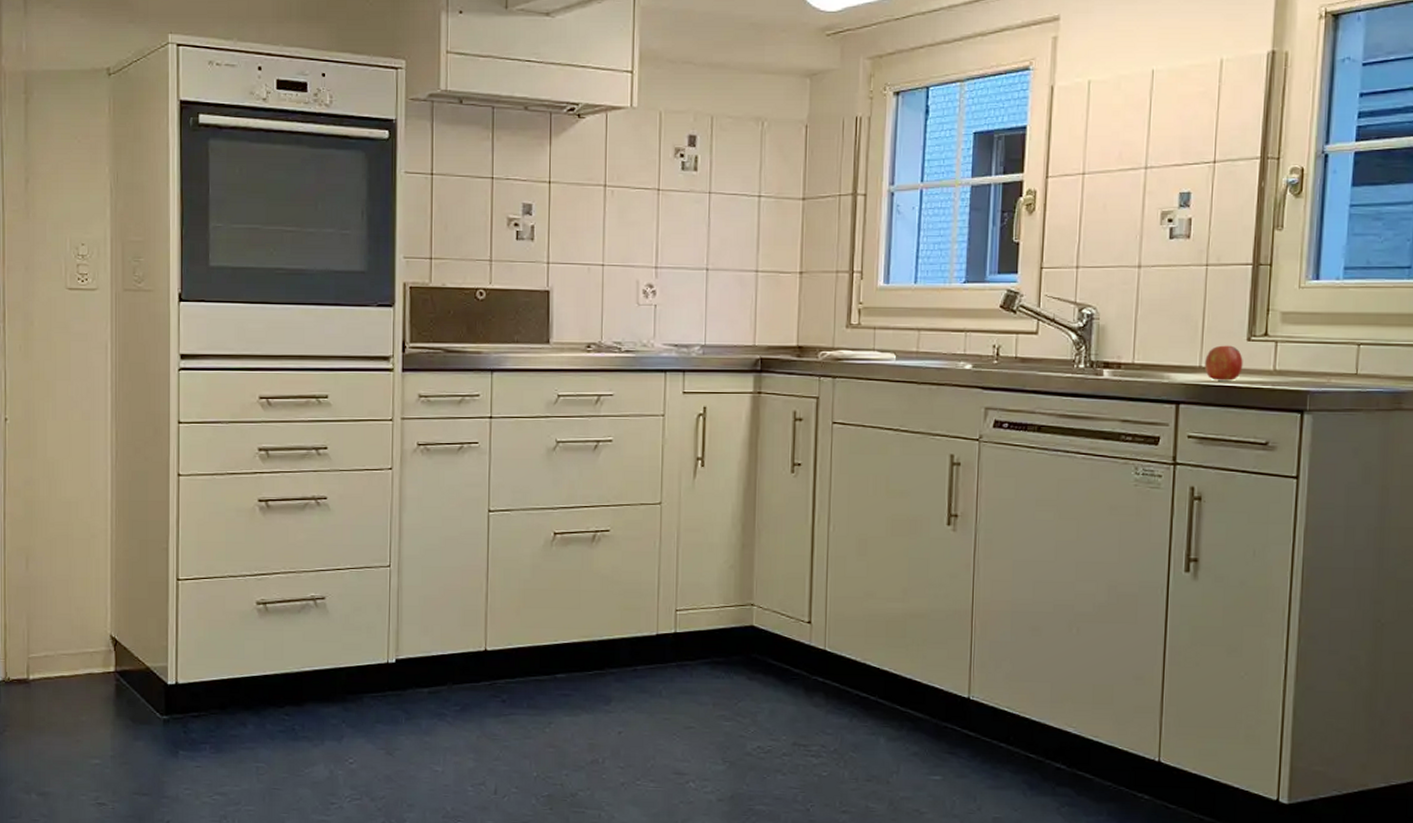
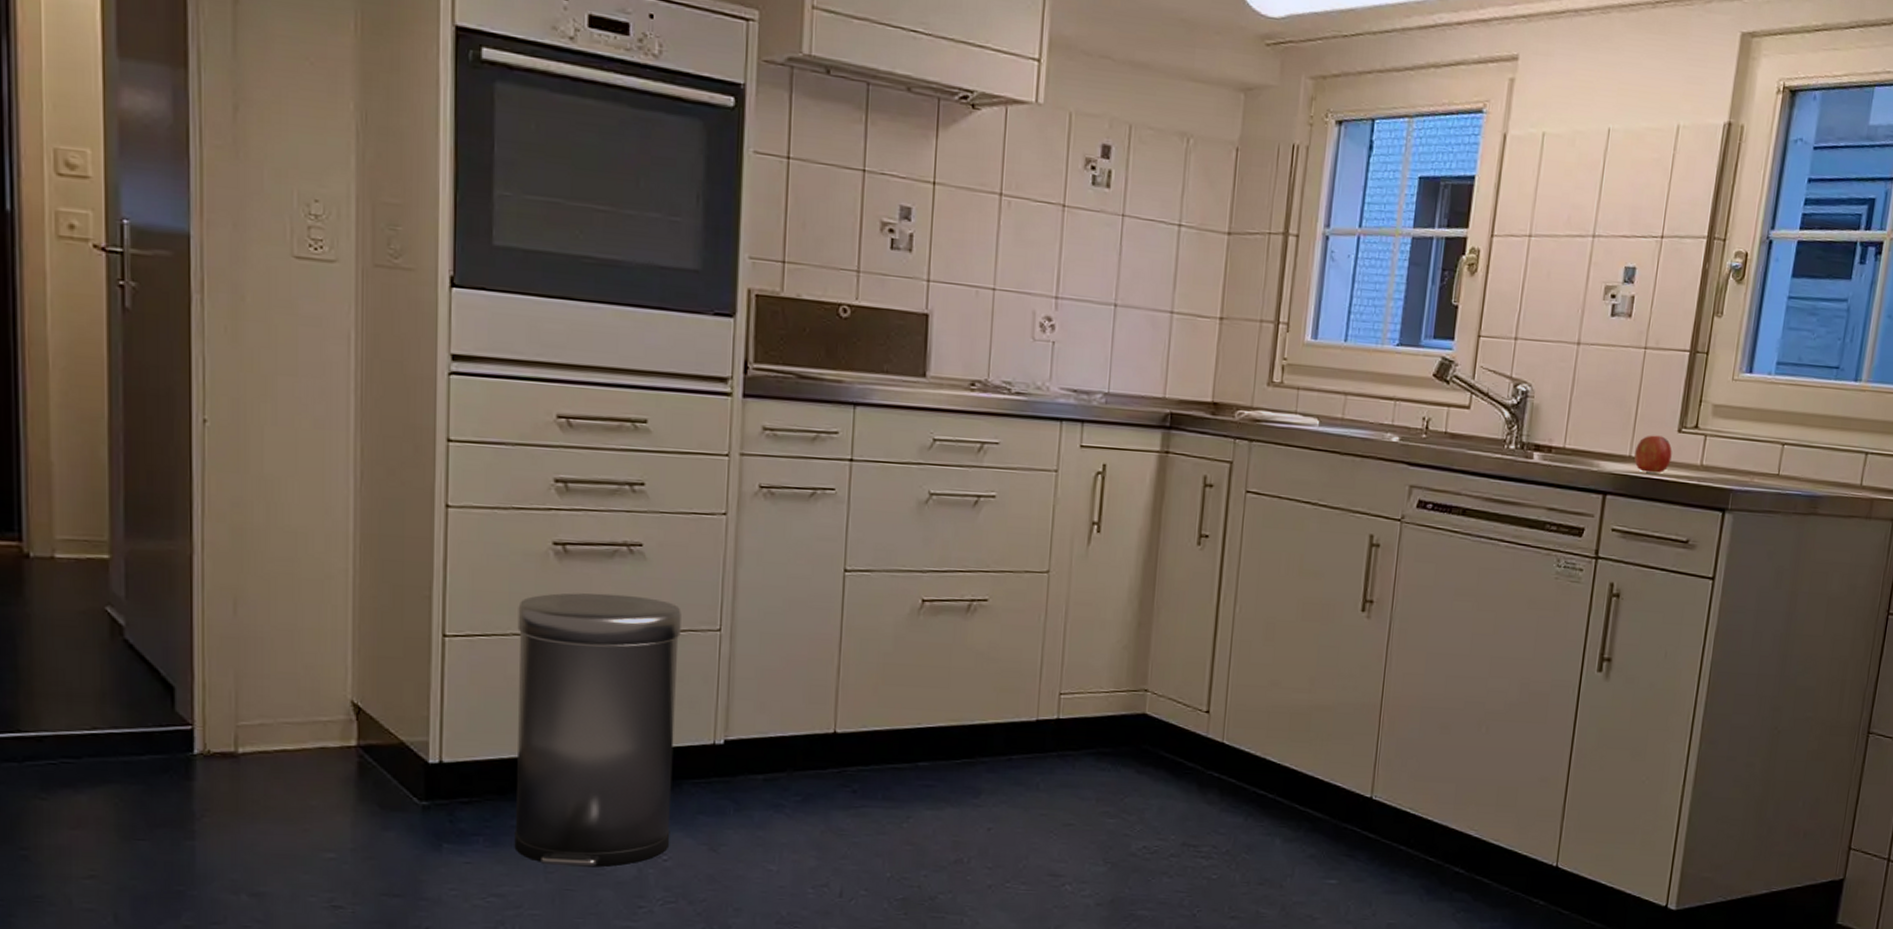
pedal bin: none [233,539,359,770] -> present [514,593,681,867]

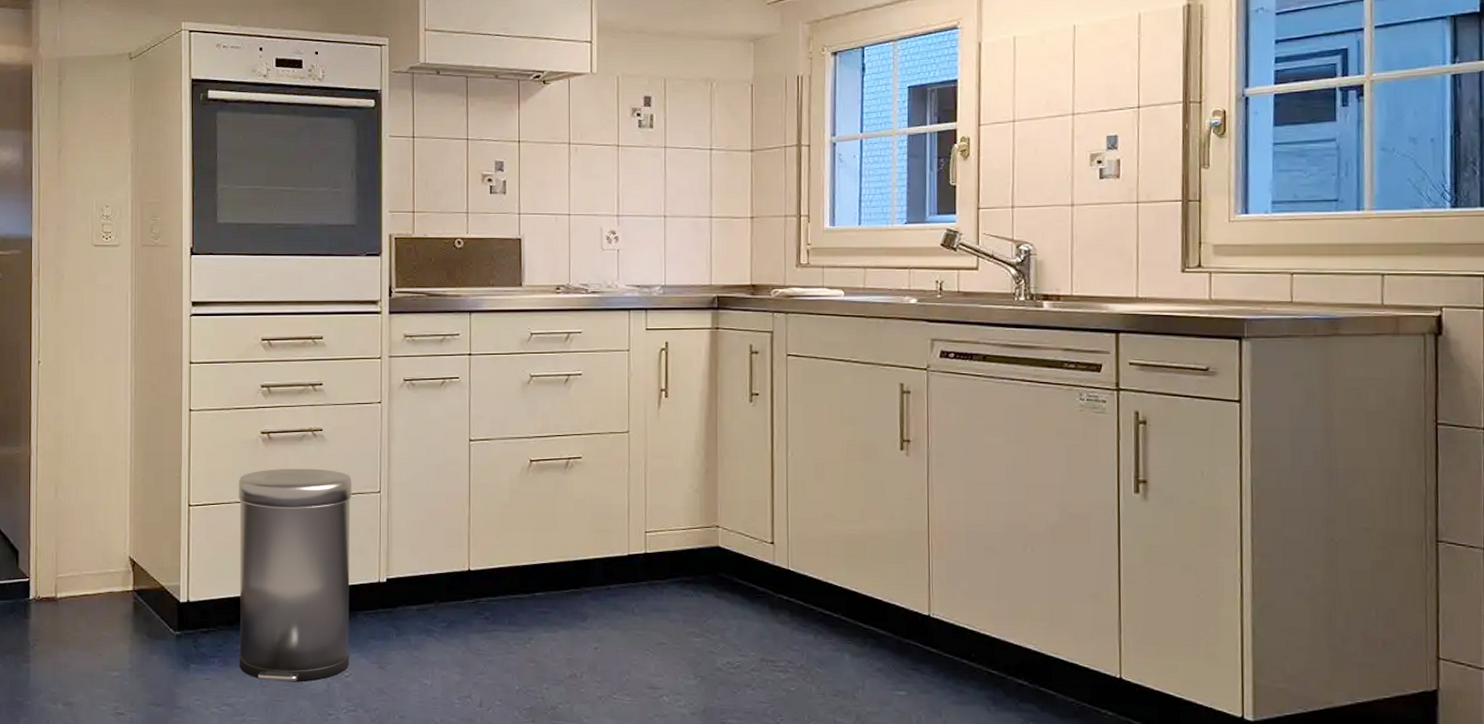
fruit: present [1634,435,1672,473] -> none [1142,277,1179,310]

